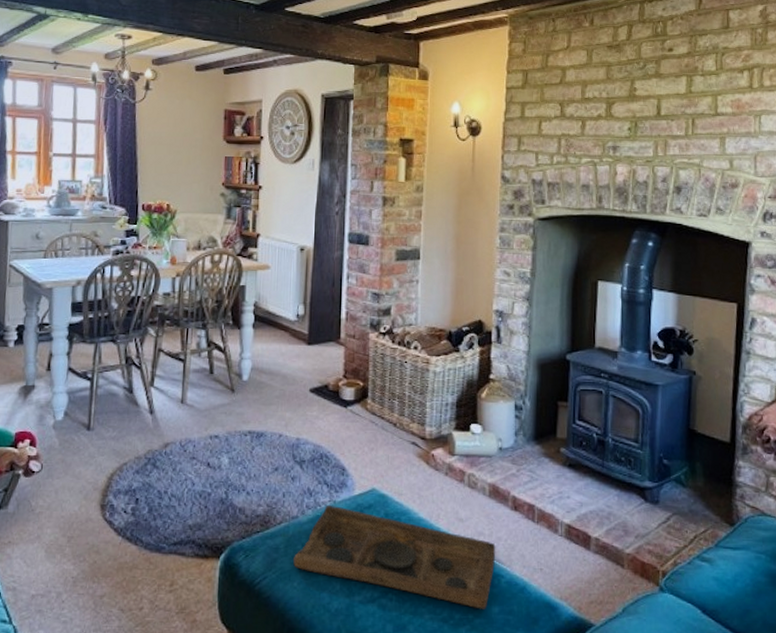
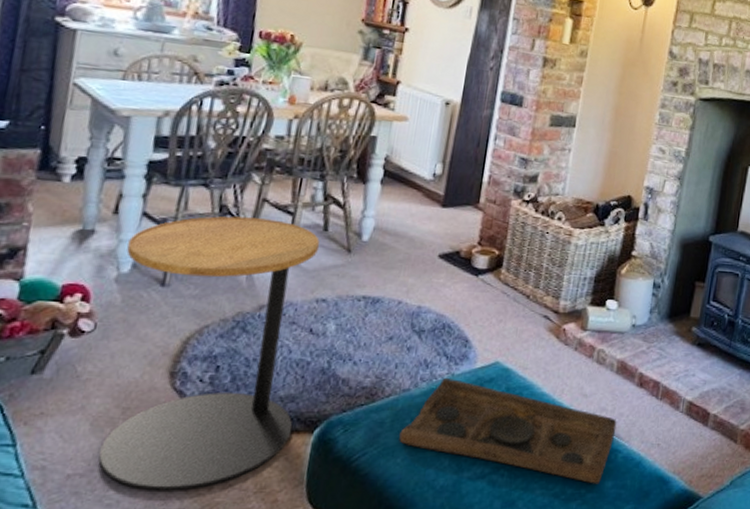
side table: none [54,366,207,611] -> present [98,216,320,491]

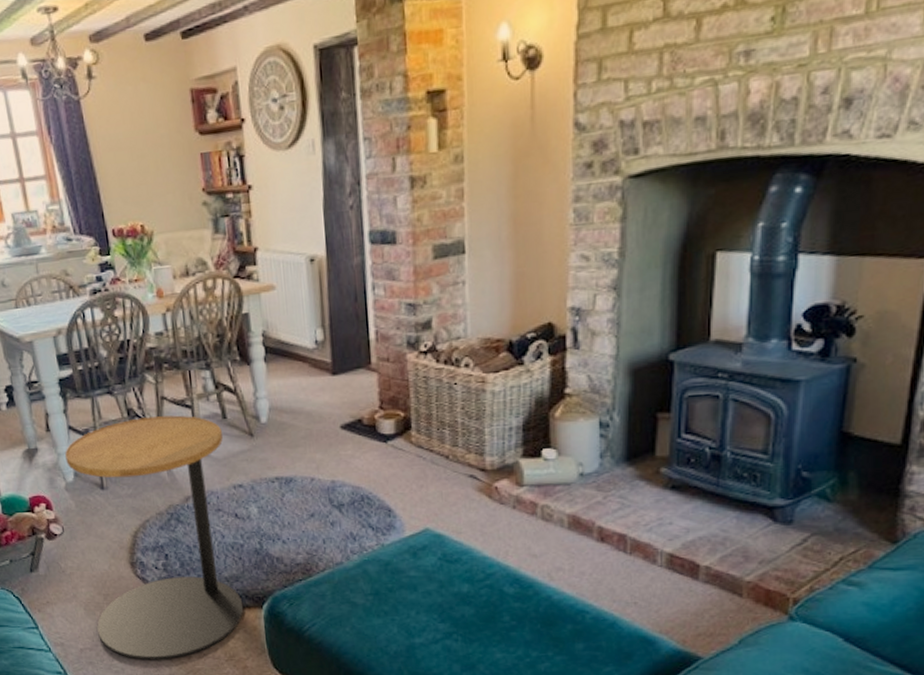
decorative tray: present [399,377,617,484] -> none [343,548,579,647]

